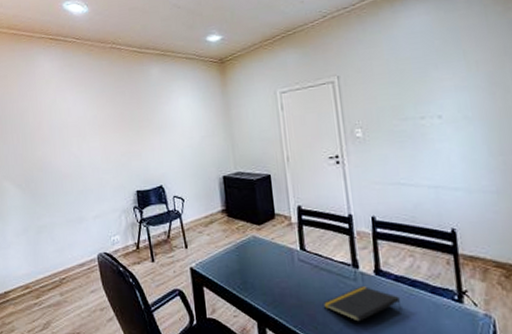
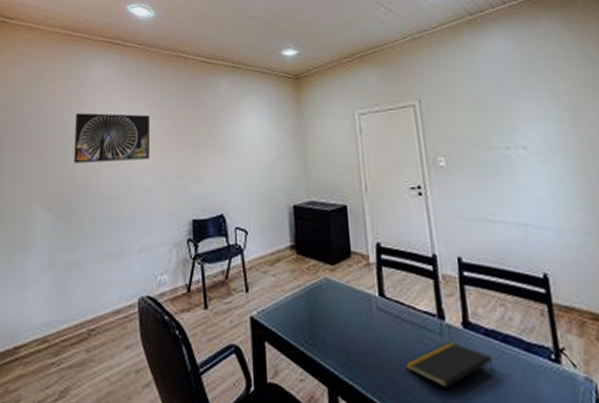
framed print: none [29,102,95,147] -> present [73,113,150,164]

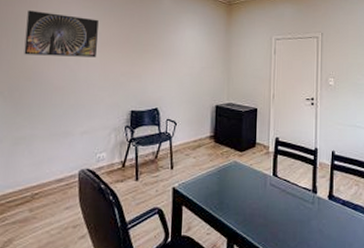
notepad: present [406,340,495,388] -> none [286,208,345,239]

